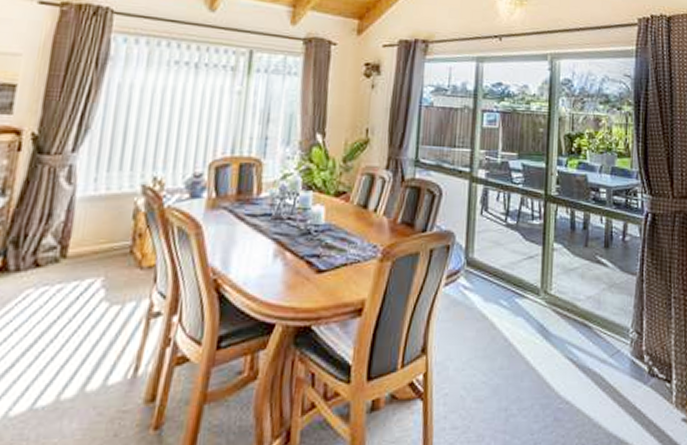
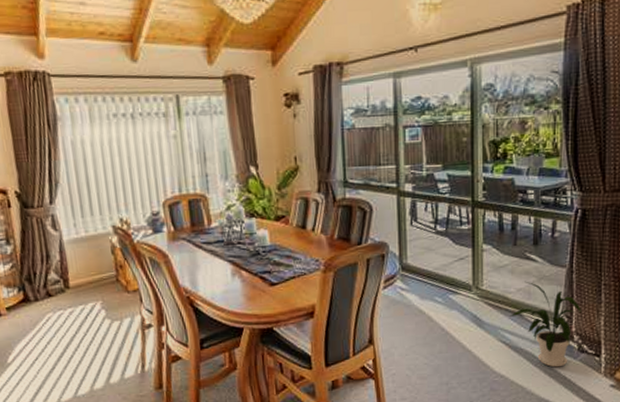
house plant: none [578,287,652,394] -> present [510,281,581,368]

